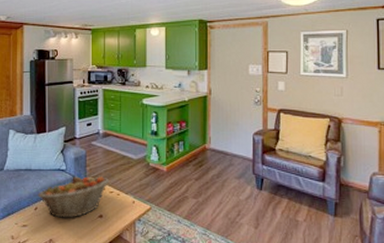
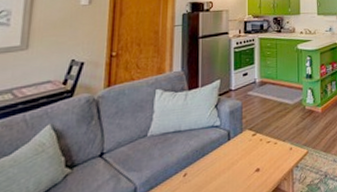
fruit basket: present [38,176,110,218] -> none [187,127,267,181]

